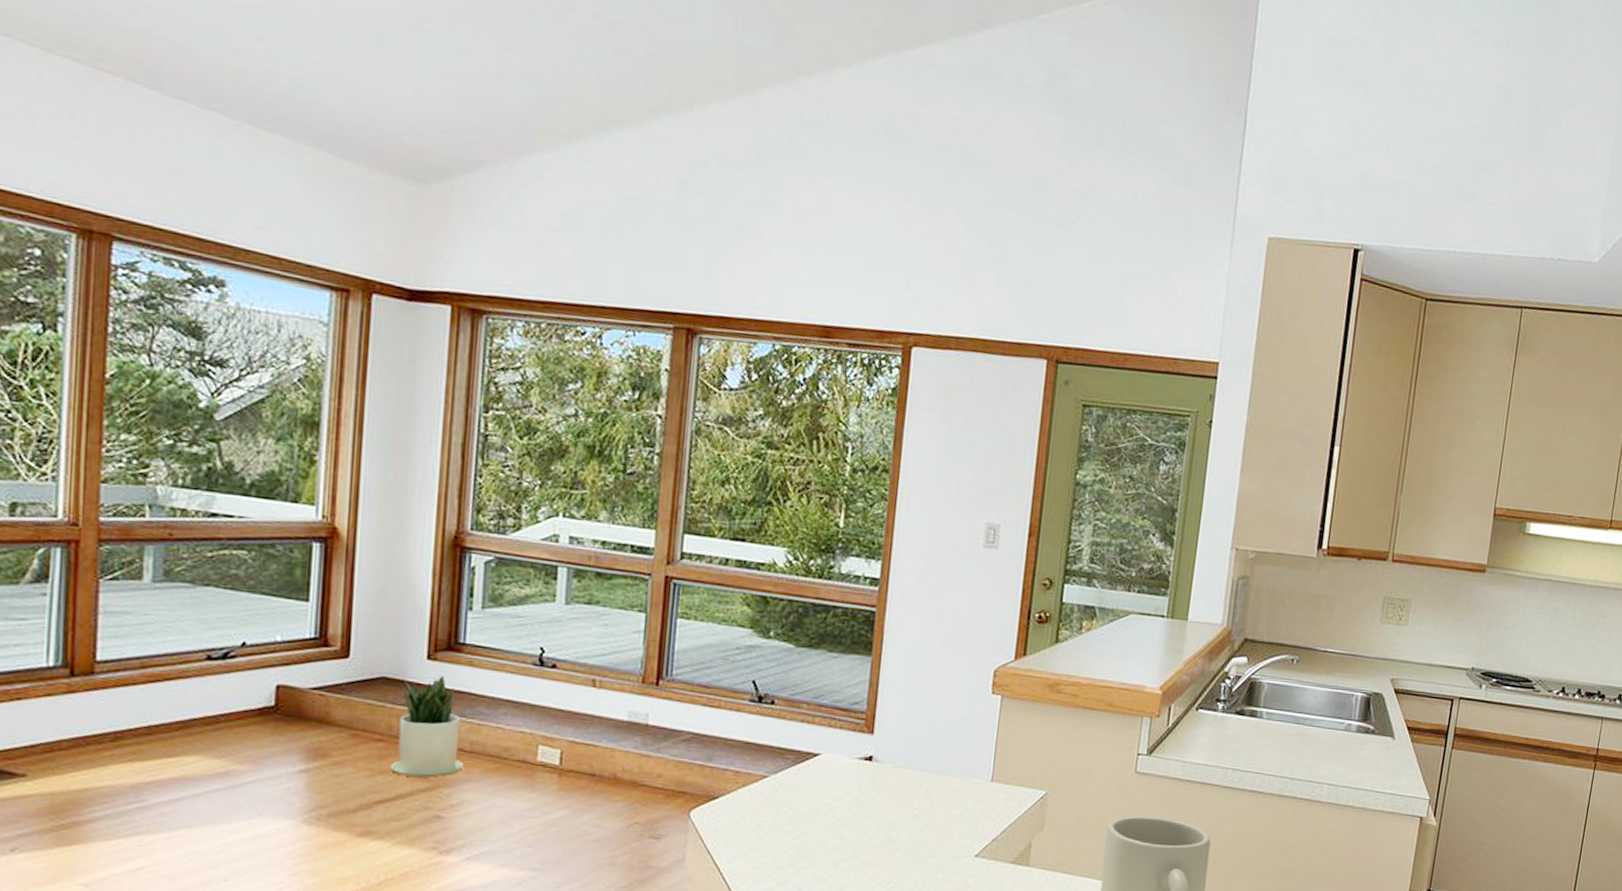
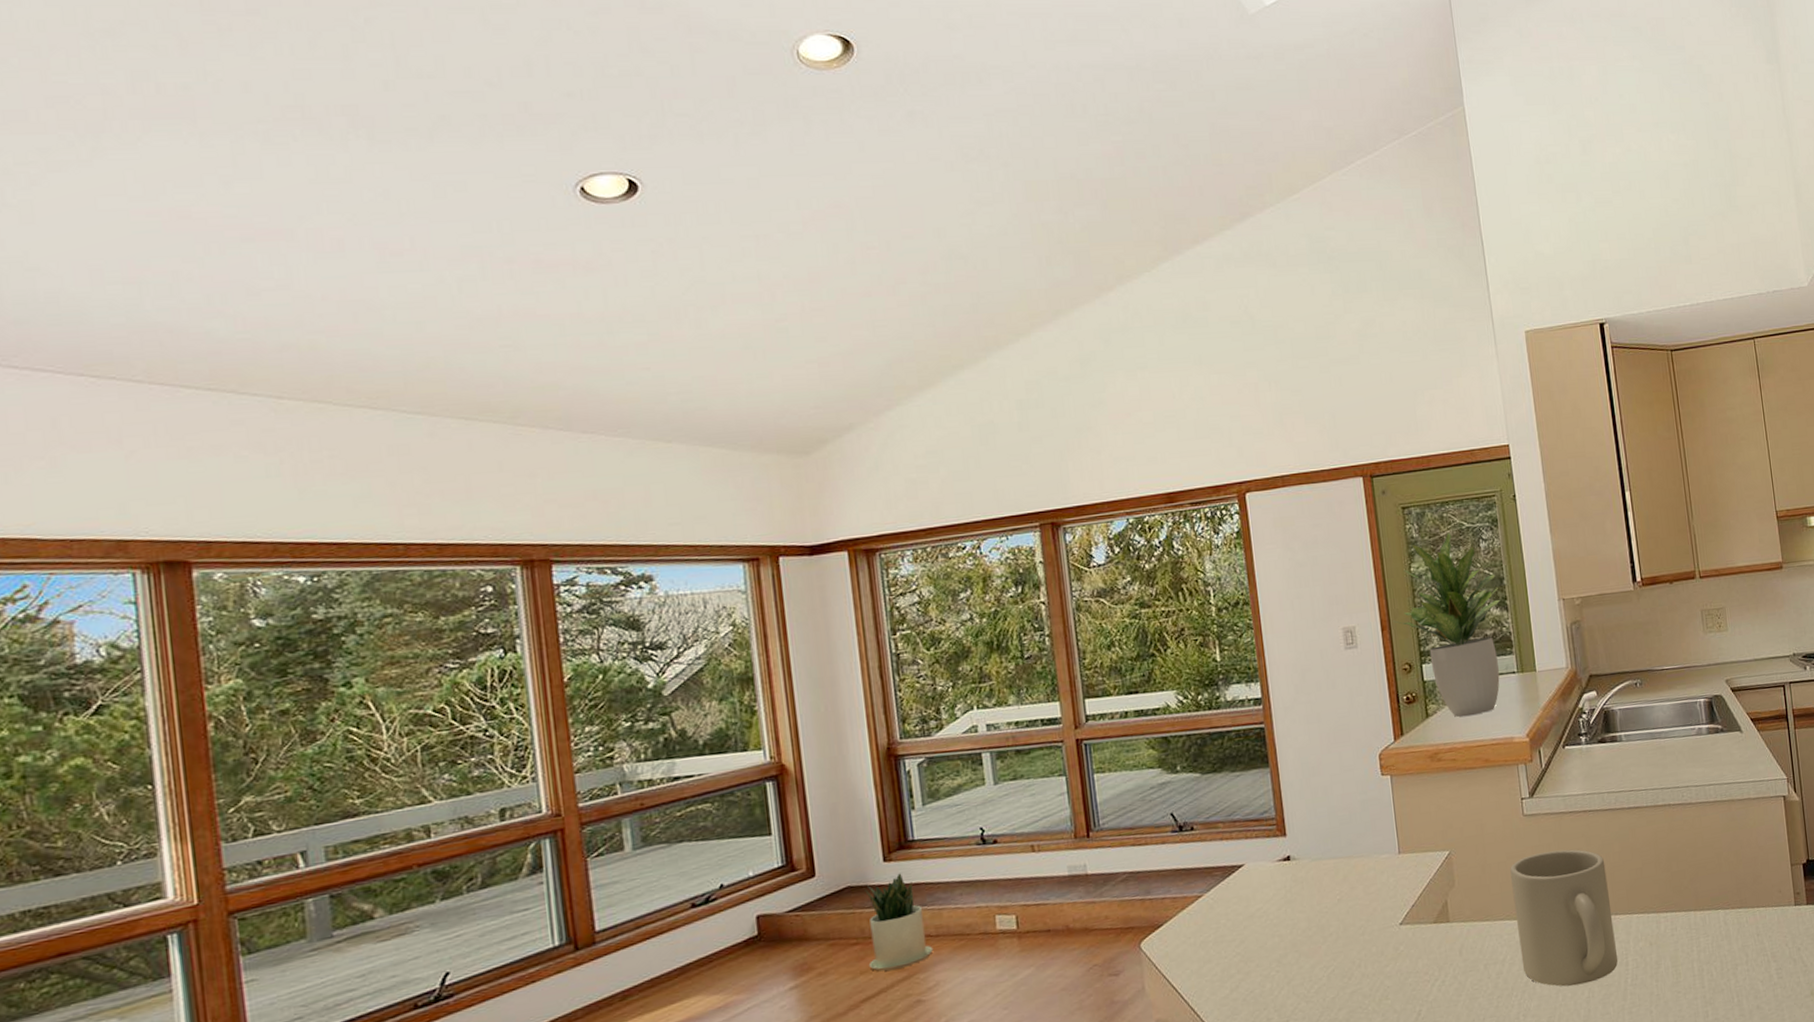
potted plant: none [1043,444,1169,653] -> present [1393,532,1501,717]

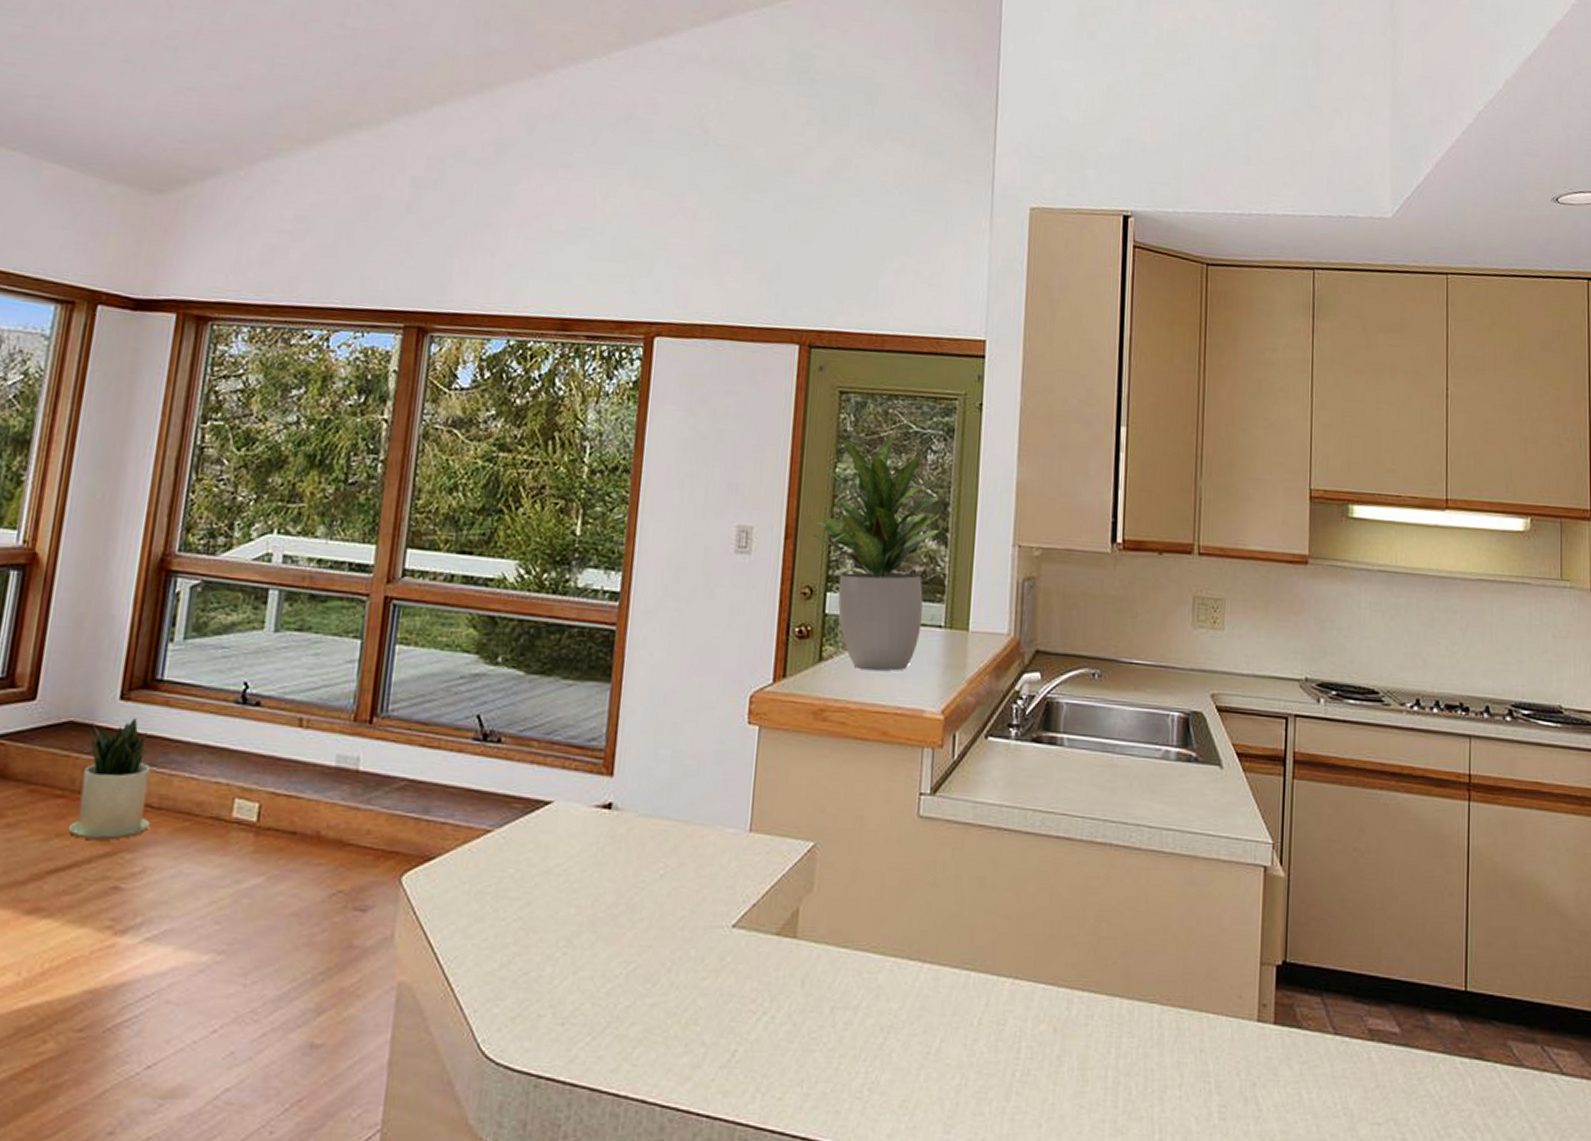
mug: present [1510,849,1618,987] -> none [880,871,1013,1065]

